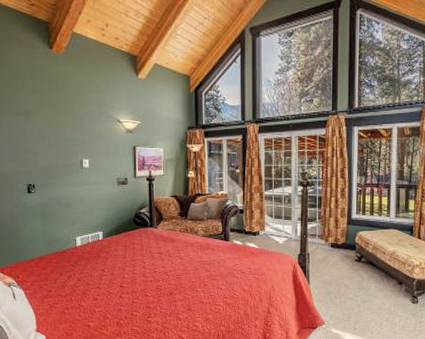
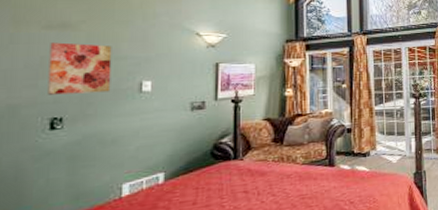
wall art: none [21,126,62,167] -> present [48,42,112,95]

